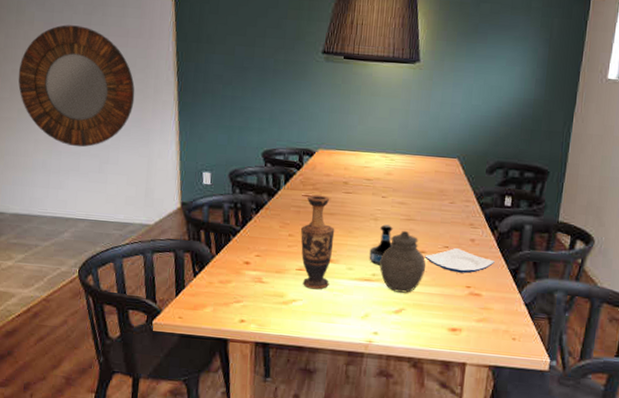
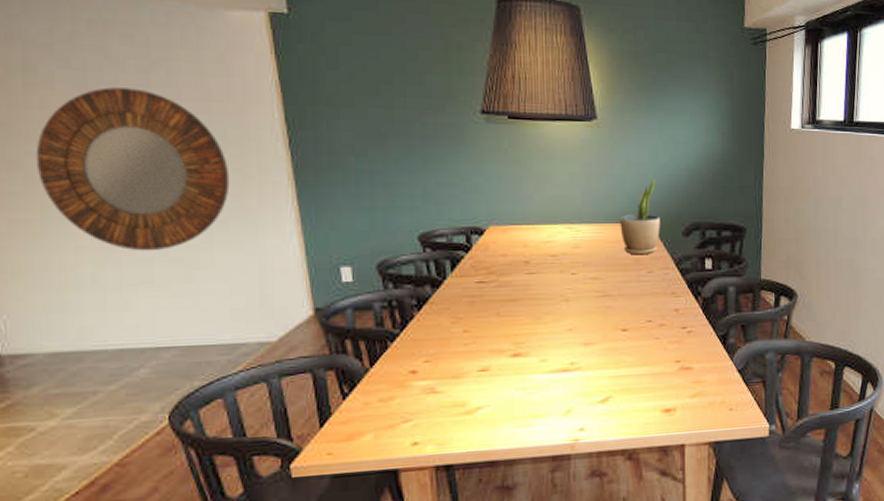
vase: present [300,195,335,290] -> none [477,279,520,391]
tequila bottle: present [369,224,393,266] -> none [564,304,590,352]
jar: present [379,230,426,293] -> none [577,308,630,379]
plate: present [425,248,495,274] -> none [627,321,702,348]
potted plant: none [429,119,467,187] -> present [620,179,660,255]

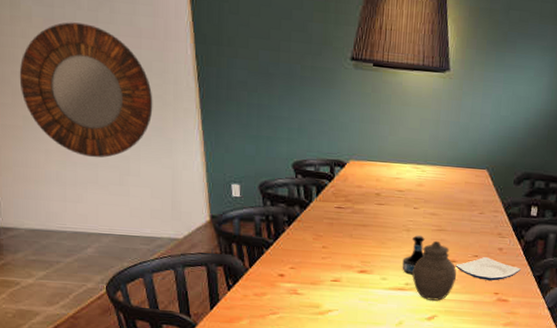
tequila bottle: none [564,304,590,352] -> present [402,235,425,275]
jar: none [577,308,630,379] -> present [412,240,457,301]
potted plant: present [620,179,660,255] -> none [459,130,496,198]
plate: none [627,321,702,348] -> present [455,257,521,281]

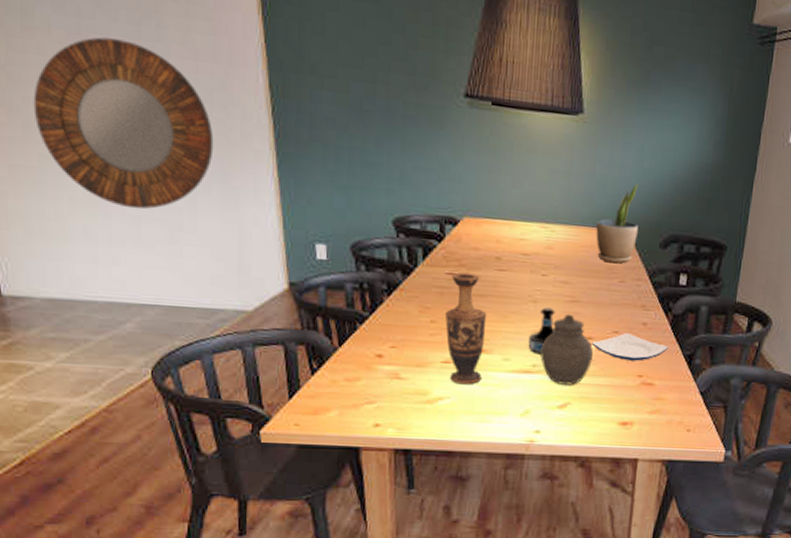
vase: none [334,206,368,300] -> present [444,272,487,385]
potted plant: none [459,130,496,198] -> present [596,184,639,263]

